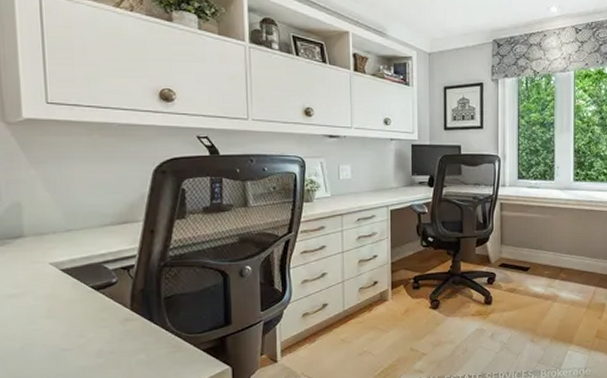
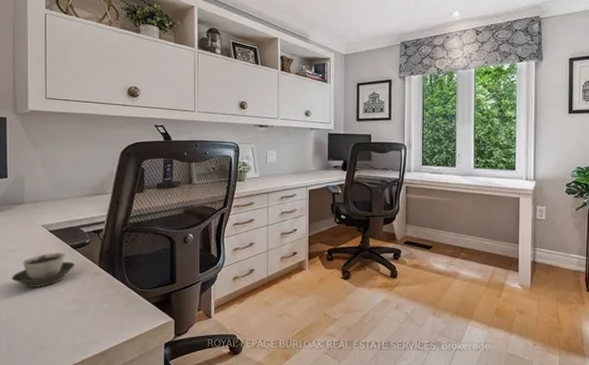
cup: none [11,296,99,342] -> present [12,252,75,288]

